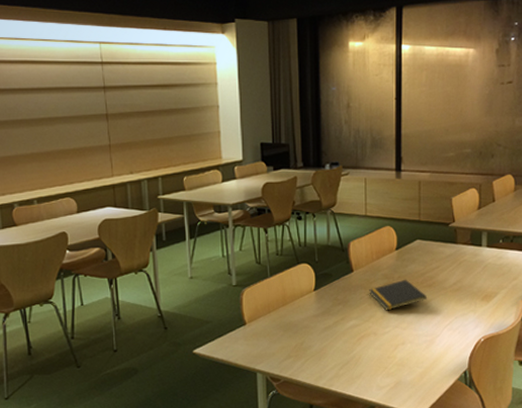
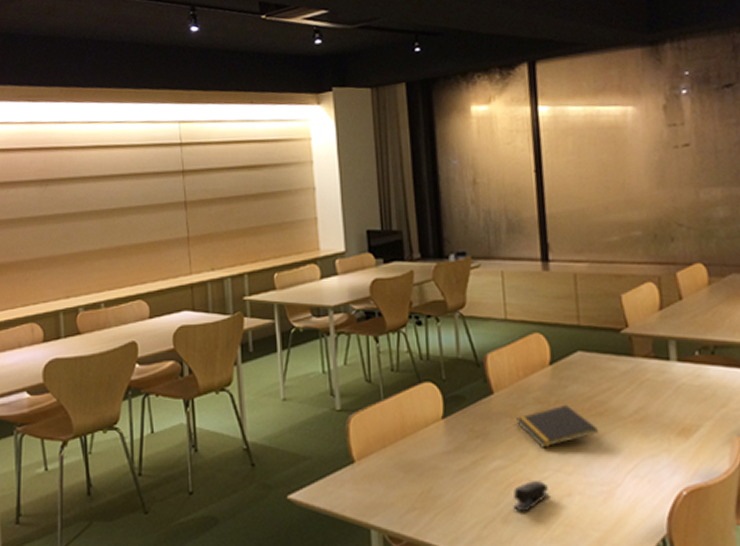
stapler: none [363,334,389,357] -> present [513,481,550,513]

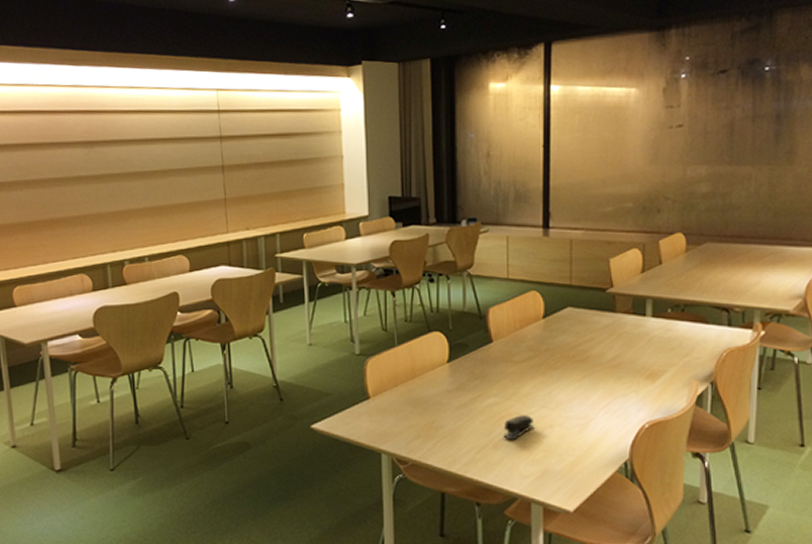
notepad: present [516,404,599,448] -> none [511,352,581,388]

